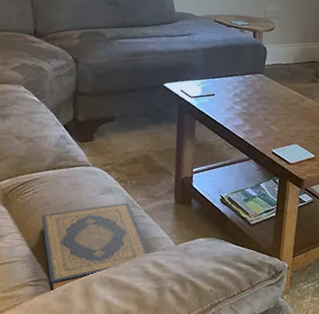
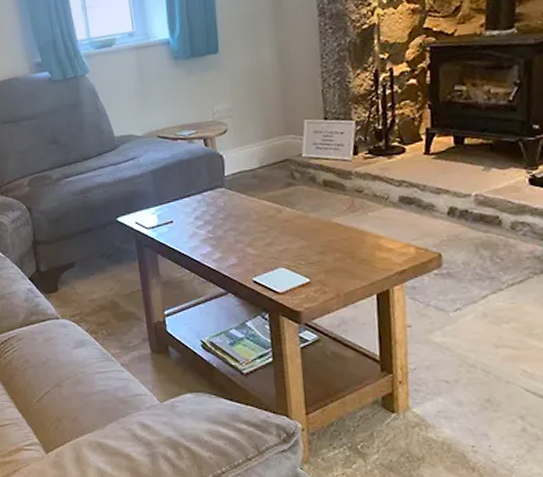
hardback book: present [41,203,150,291] -> none [24,356,135,457]

